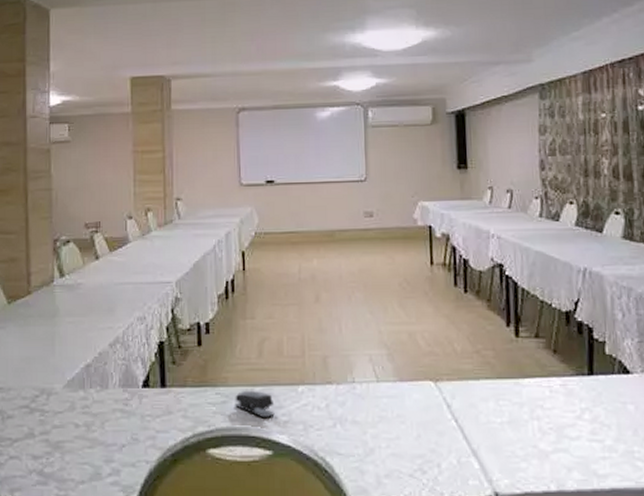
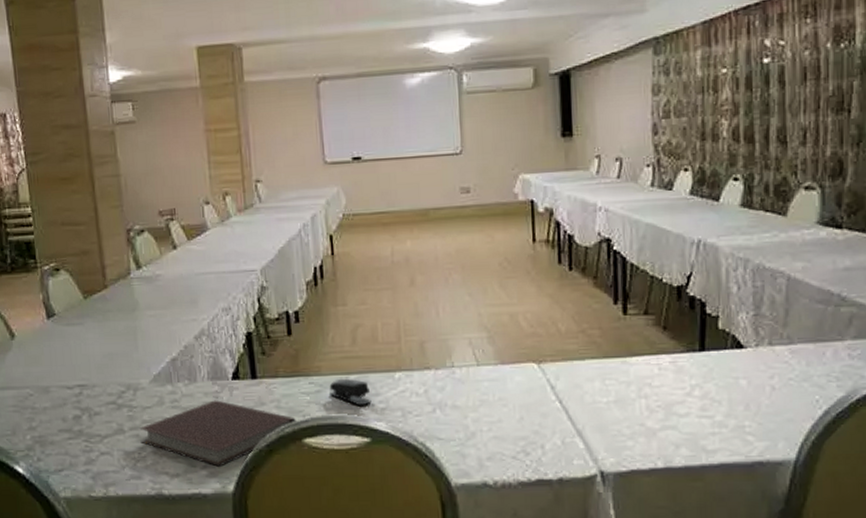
notebook: none [49,407,201,475] -> present [139,400,296,467]

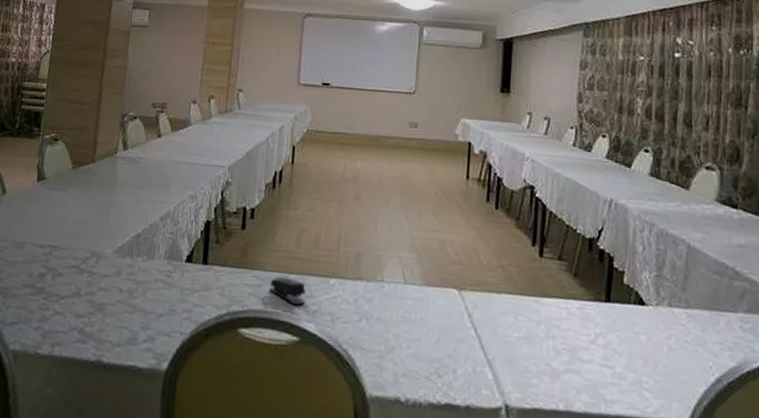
notebook: present [139,400,296,467] -> none [92,278,235,343]

